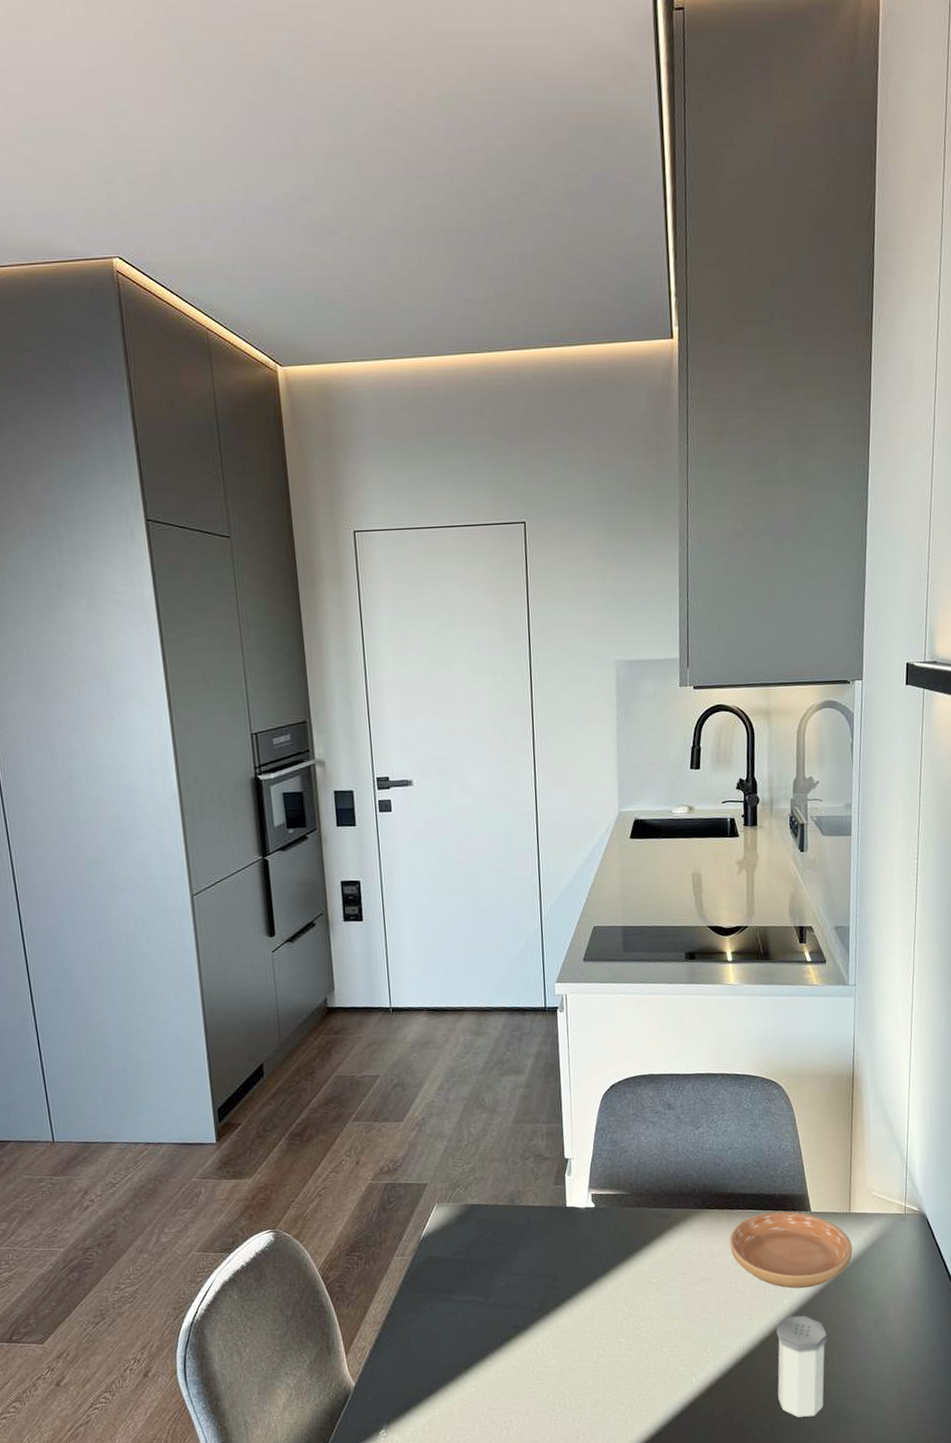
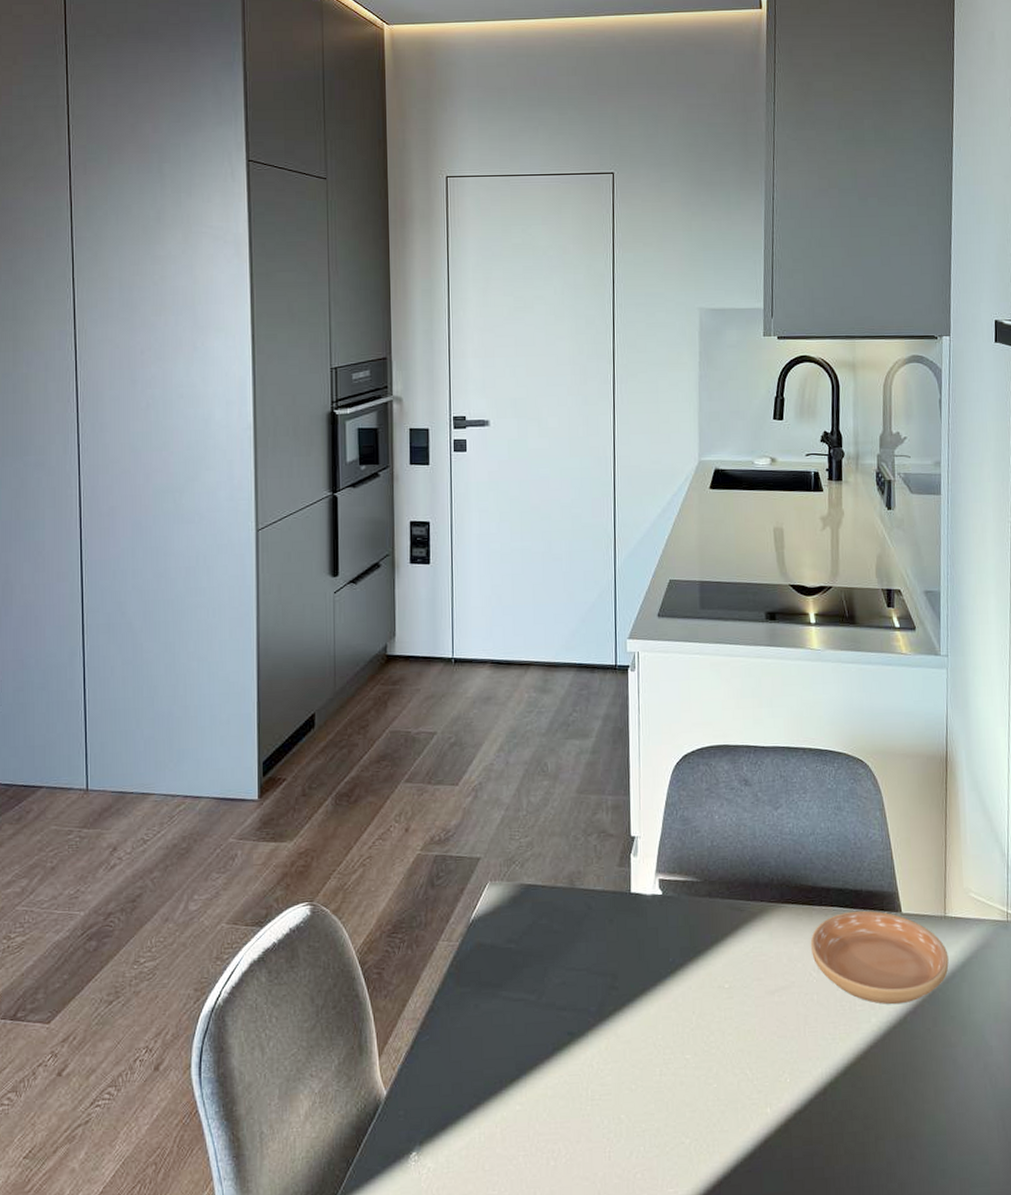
salt shaker: present [776,1315,827,1418] -> none [863,1038,921,1167]

